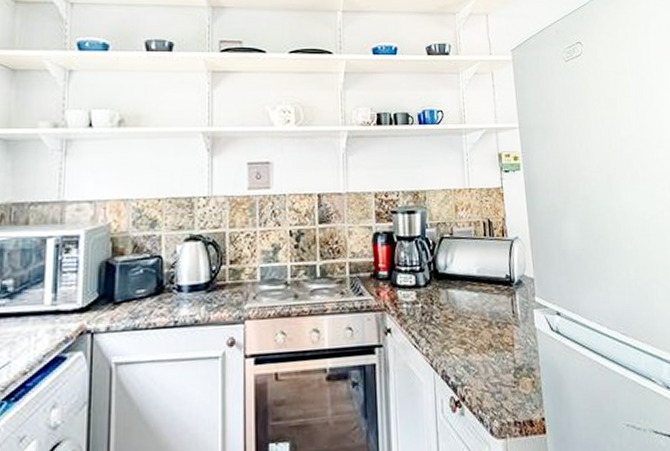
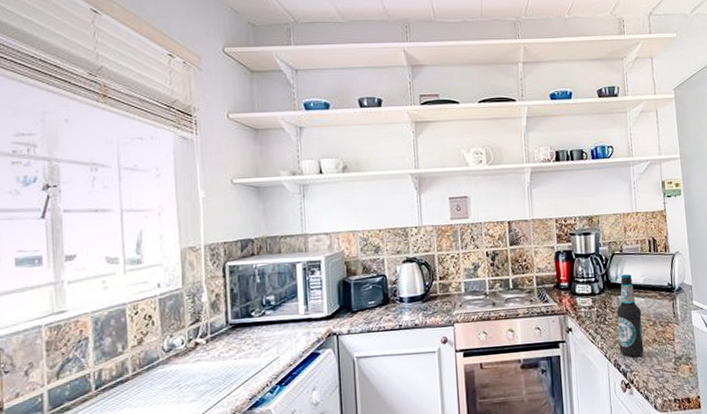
bottle: none [445,262,478,367] -> present [616,274,644,357]

